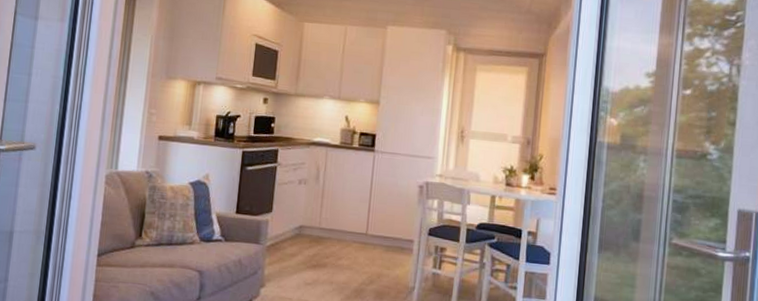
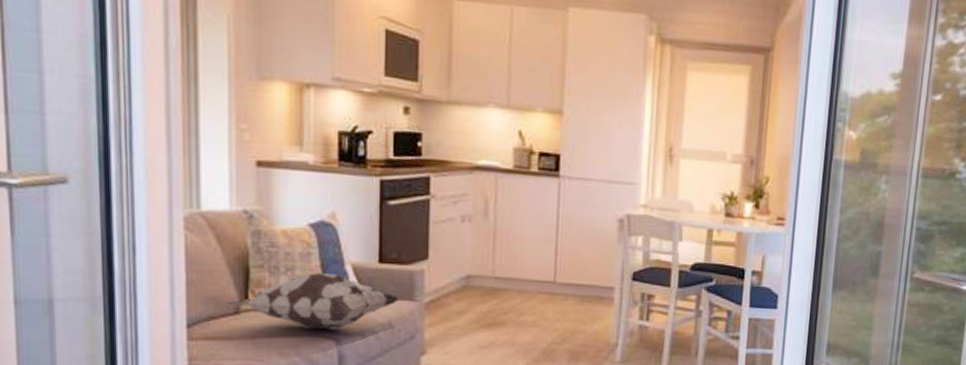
decorative pillow: none [127,219,248,264] -> present [227,273,399,330]

